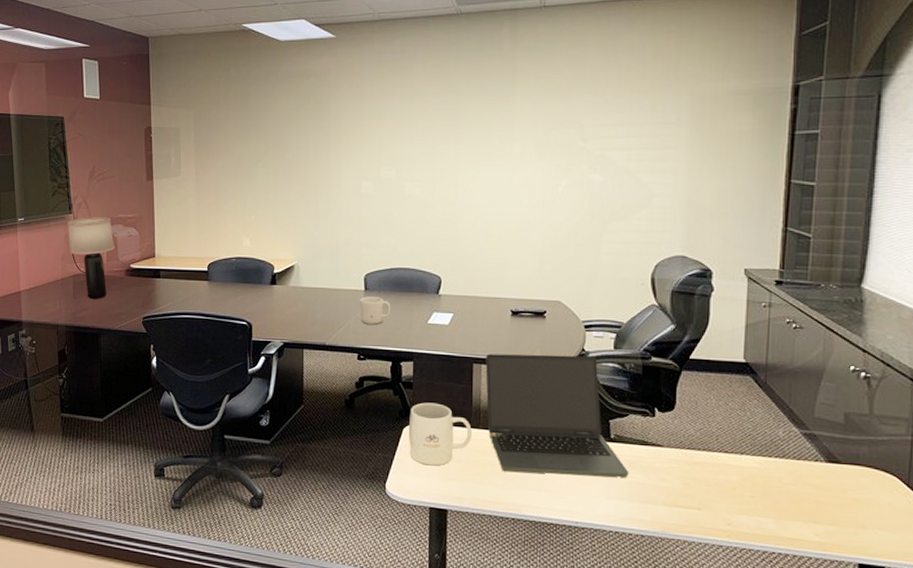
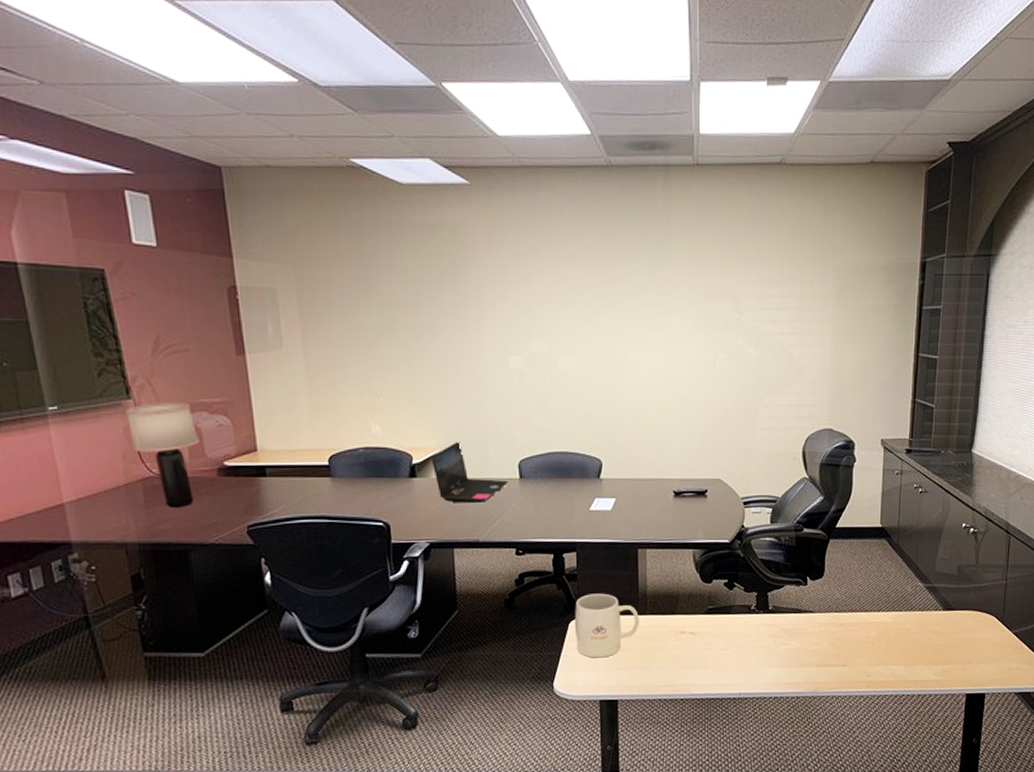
laptop: none [289,255,355,310] -> present [431,441,509,503]
mug: present [360,297,391,324] -> none [515,485,550,515]
laptop: present [485,354,629,477] -> none [650,532,786,655]

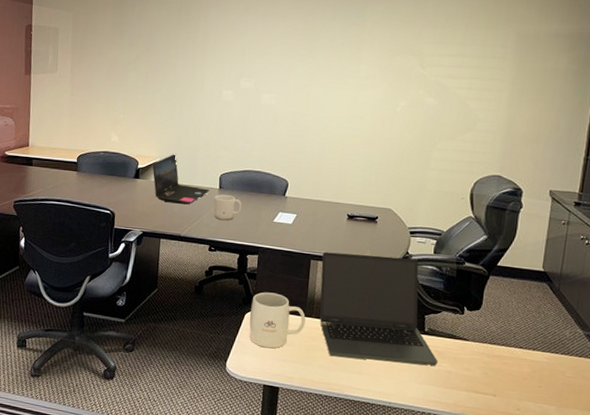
mug: none [515,485,550,515] -> present [213,194,242,220]
laptop: none [650,532,786,655] -> present [319,252,438,366]

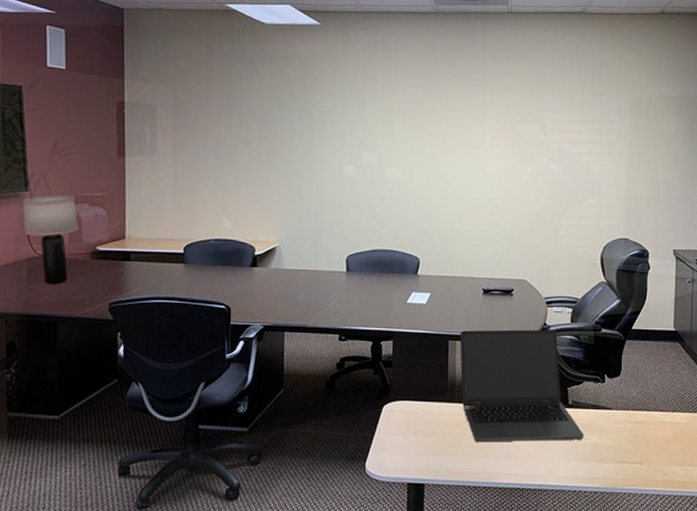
laptop: present [152,154,210,205] -> none [271,237,337,292]
mug: present [213,194,242,220] -> none [341,278,372,305]
mug: present [249,292,306,349] -> none [387,380,447,442]

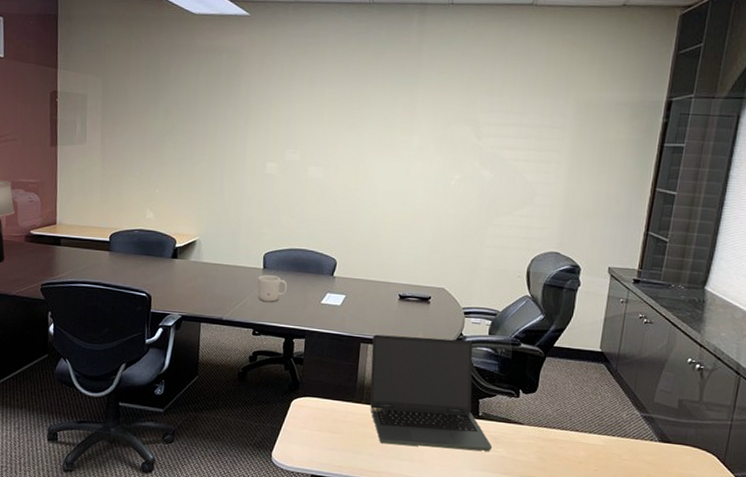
mug: none [341,278,372,305] -> present [257,275,288,302]

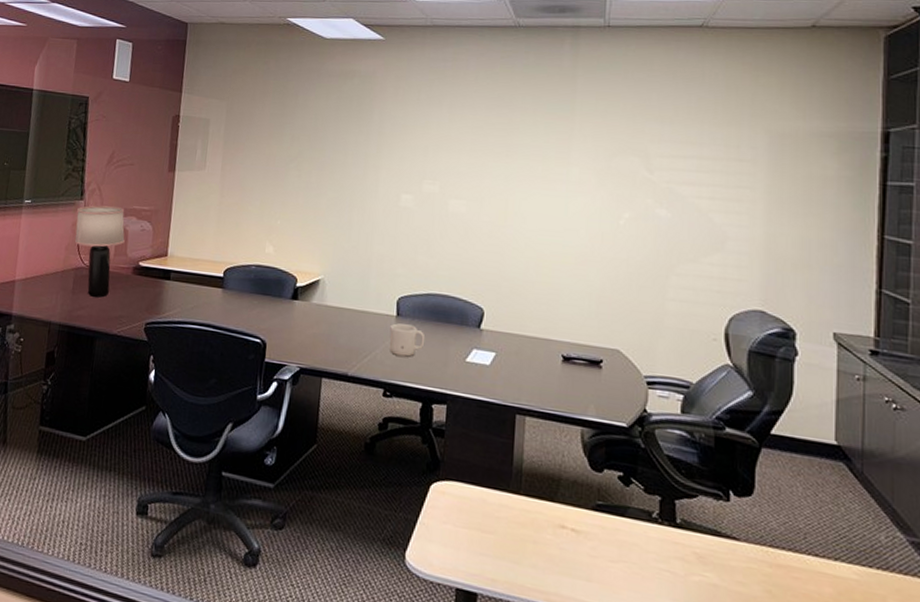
laptop: present [369,334,493,451] -> none [529,404,699,575]

